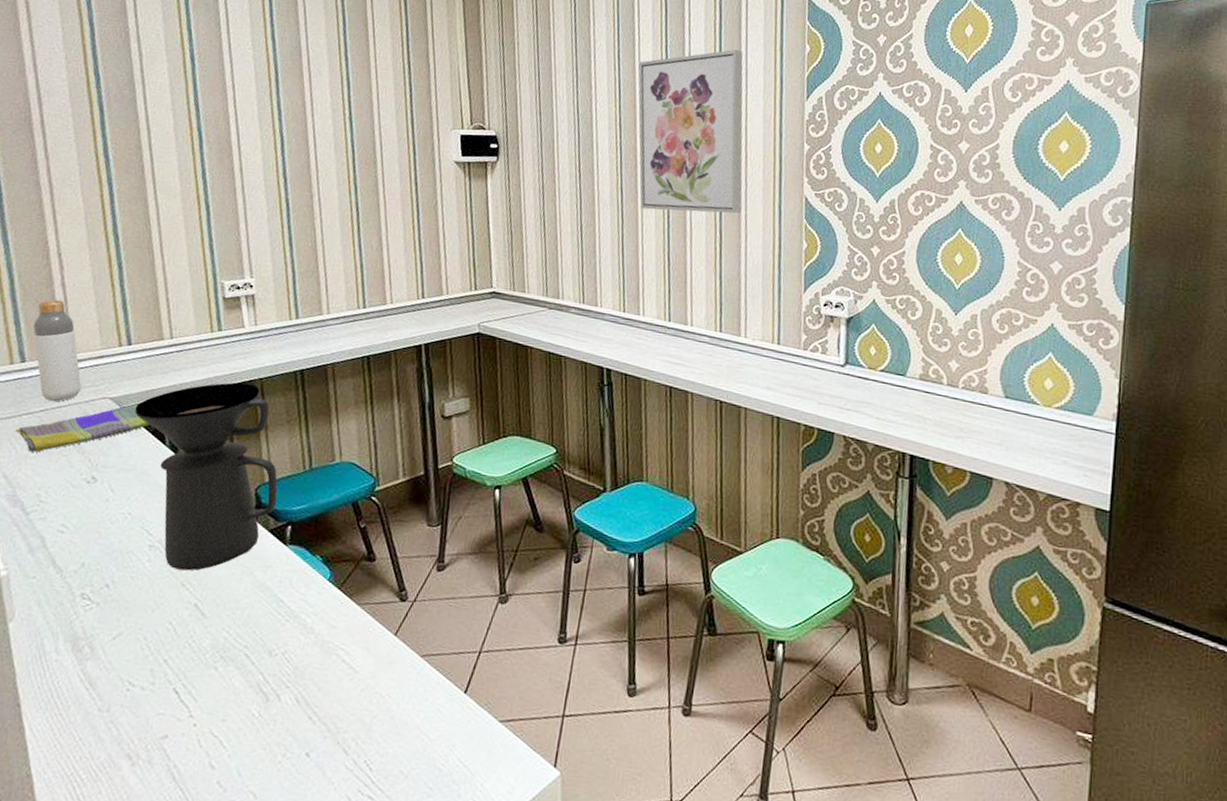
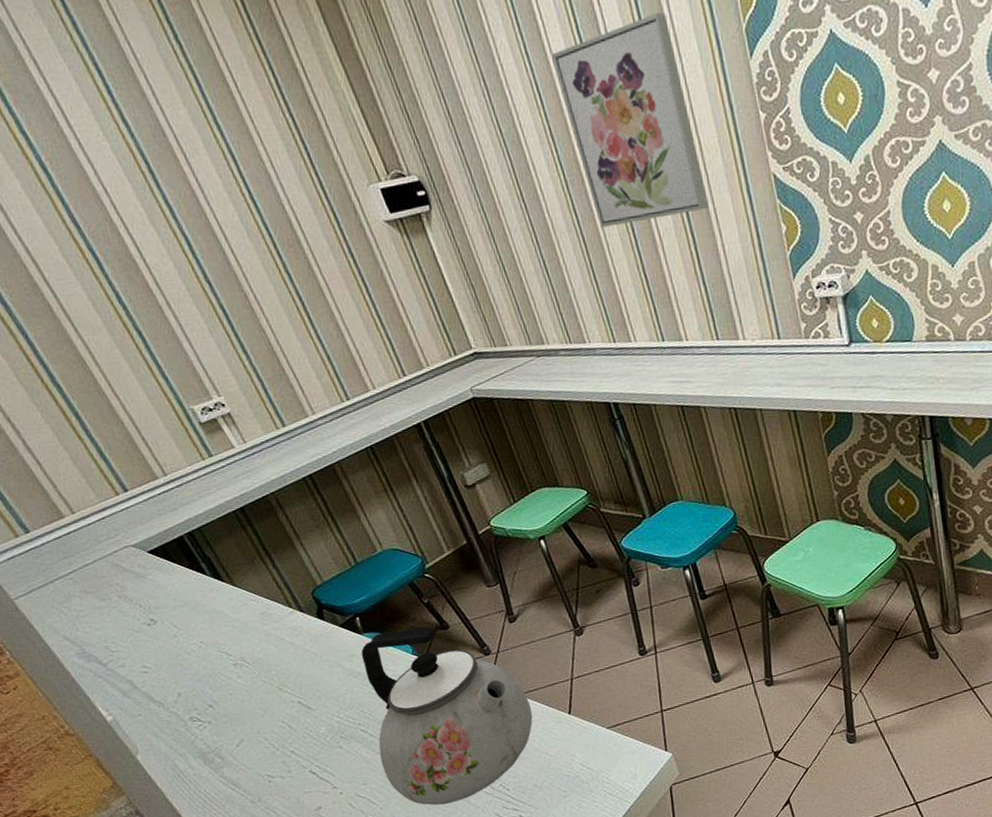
dish towel: present [15,403,151,453] -> none [53,544,184,612]
bottle: present [33,299,82,402] -> none [13,464,99,563]
coffee maker: present [134,382,278,571] -> none [160,500,338,678]
kettle: none [249,549,428,770] -> present [361,627,533,806]

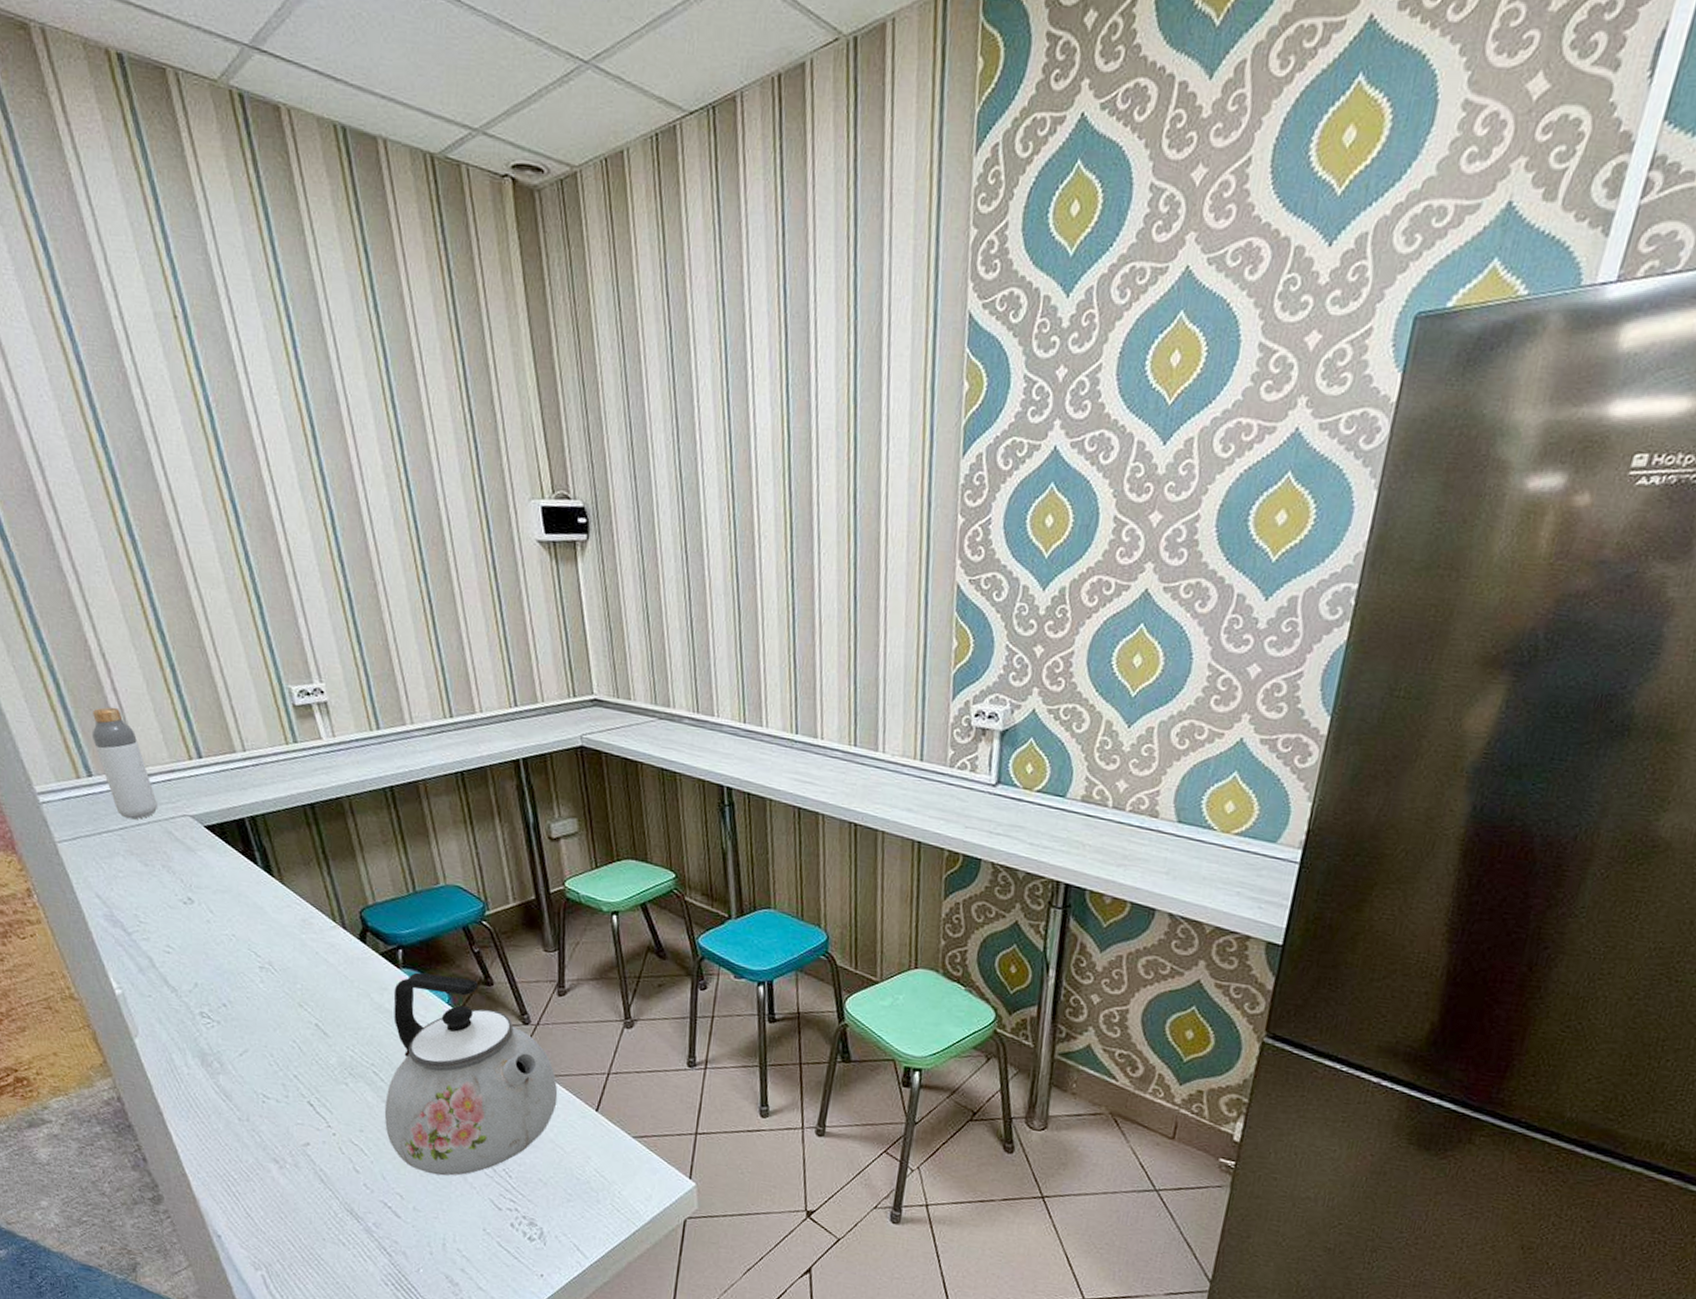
bottle: none [13,464,99,563] -> present [91,706,157,819]
wall art: present [552,13,709,228] -> none [753,389,884,605]

